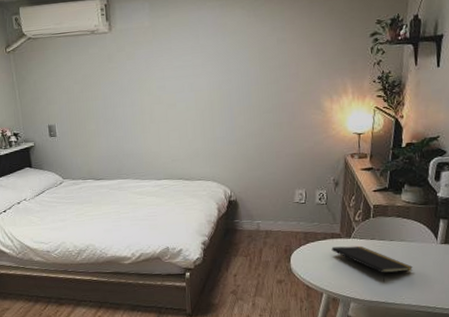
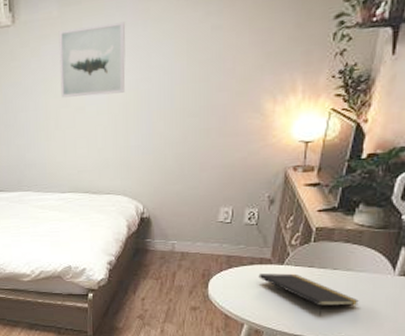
wall art: none [150,33,209,96] -> present [58,21,126,98]

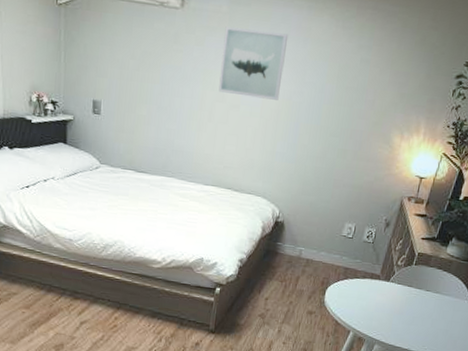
notepad: present [258,273,359,315] -> none [368,287,441,329]

